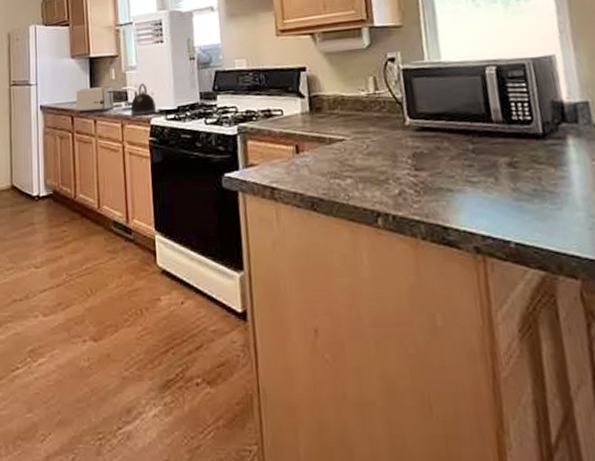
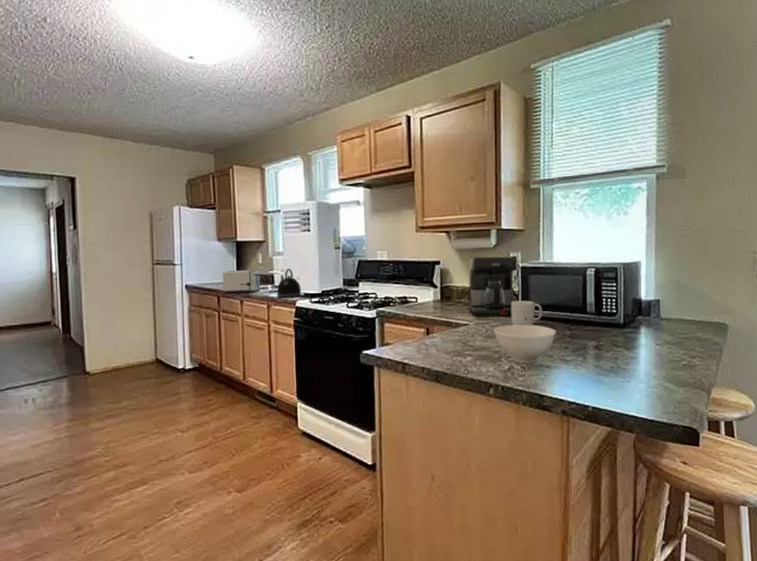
coffee maker: none [338,57,399,131] -> present [468,256,518,318]
bowl: none [375,137,456,188] -> present [493,324,557,364]
mug: none [393,108,435,140] -> present [510,300,543,326]

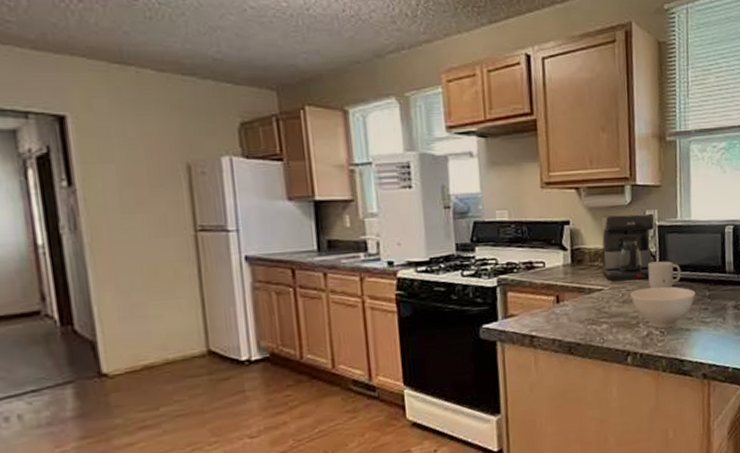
toaster: present [222,270,261,294] -> none [297,235,350,266]
kettle: present [277,268,302,299] -> none [371,232,405,269]

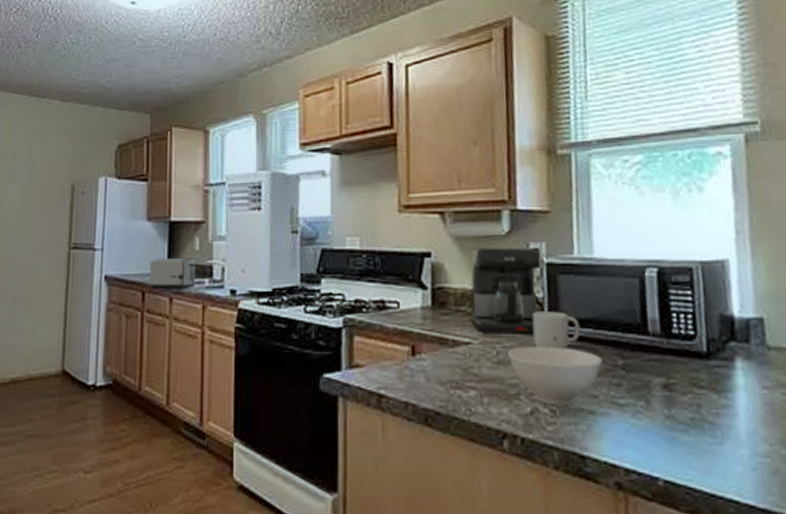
toaster: none [297,235,350,266] -> present [149,258,196,290]

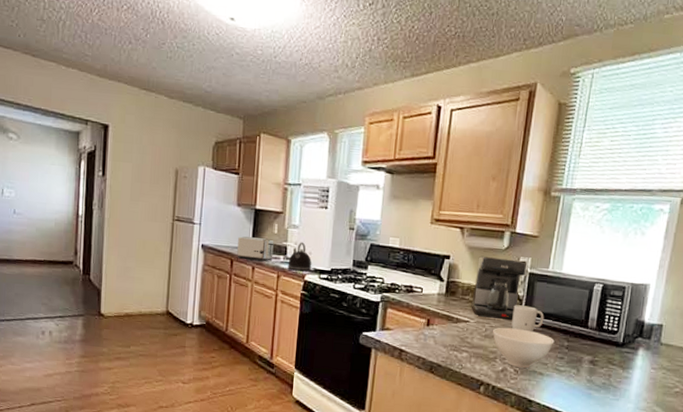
kettle: none [215,257,247,297] -> present [287,242,312,272]

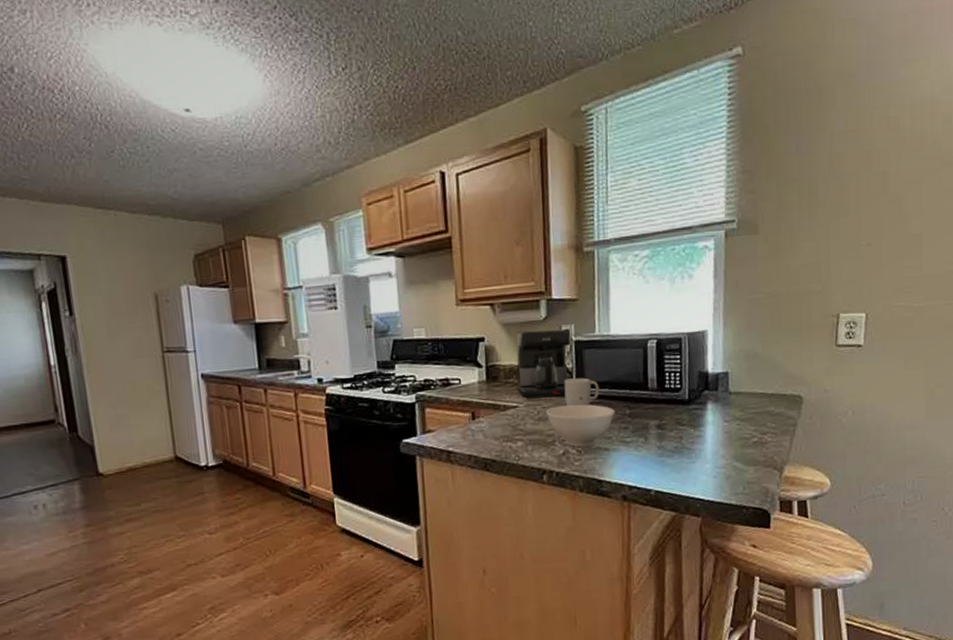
toaster: present [237,236,274,262] -> none [241,354,286,383]
kettle: present [287,242,312,272] -> none [303,351,332,386]

